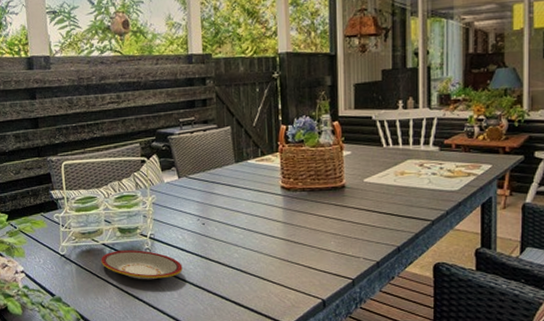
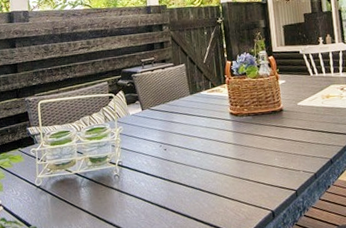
plate: present [101,250,183,280] -> none [74,177,148,205]

